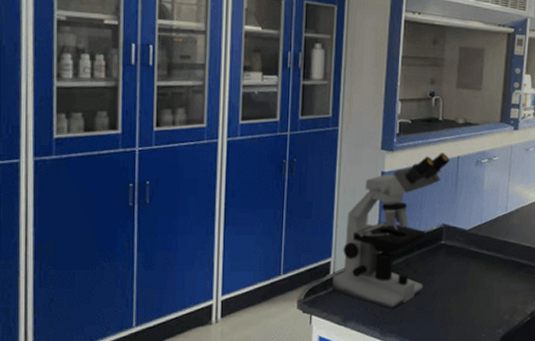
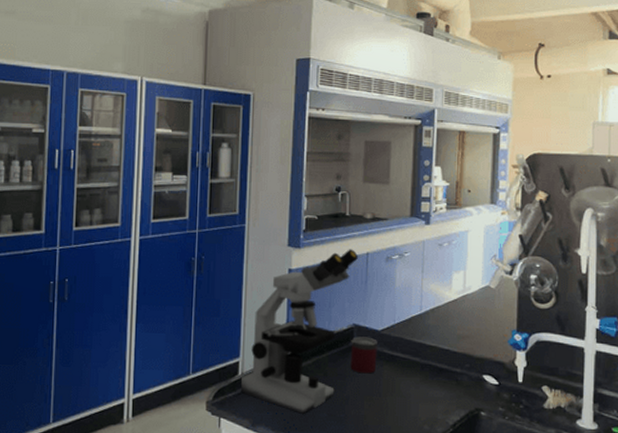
beverage cup: none [439,236,465,270] -> present [350,336,377,374]

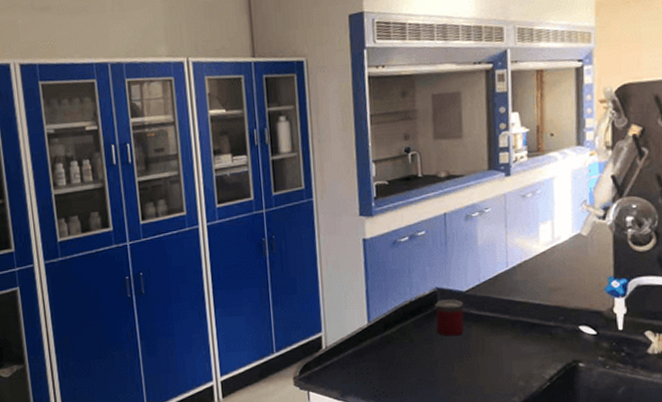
microscope: present [241,249,359,414] -> none [326,211,436,381]

